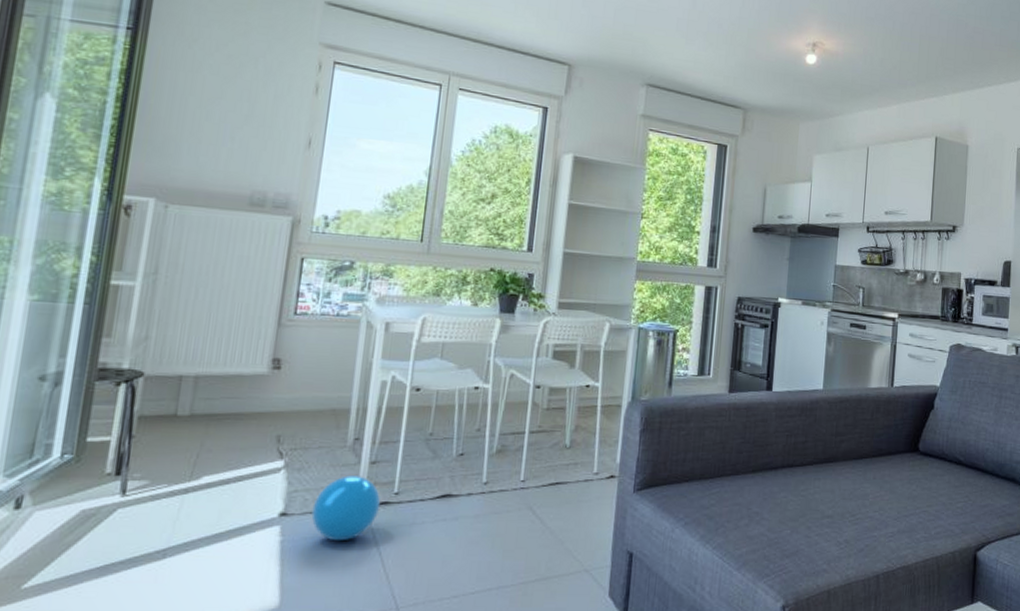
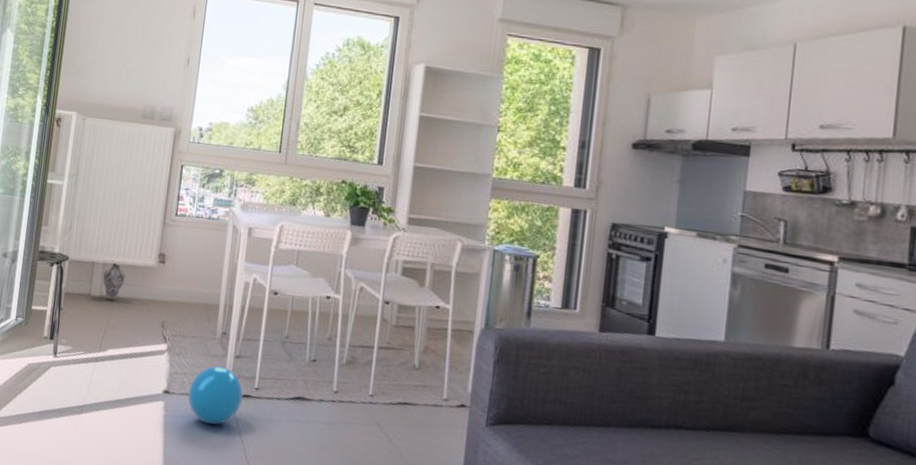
ceramic jug: none [193,372,228,416] -> present [102,261,126,299]

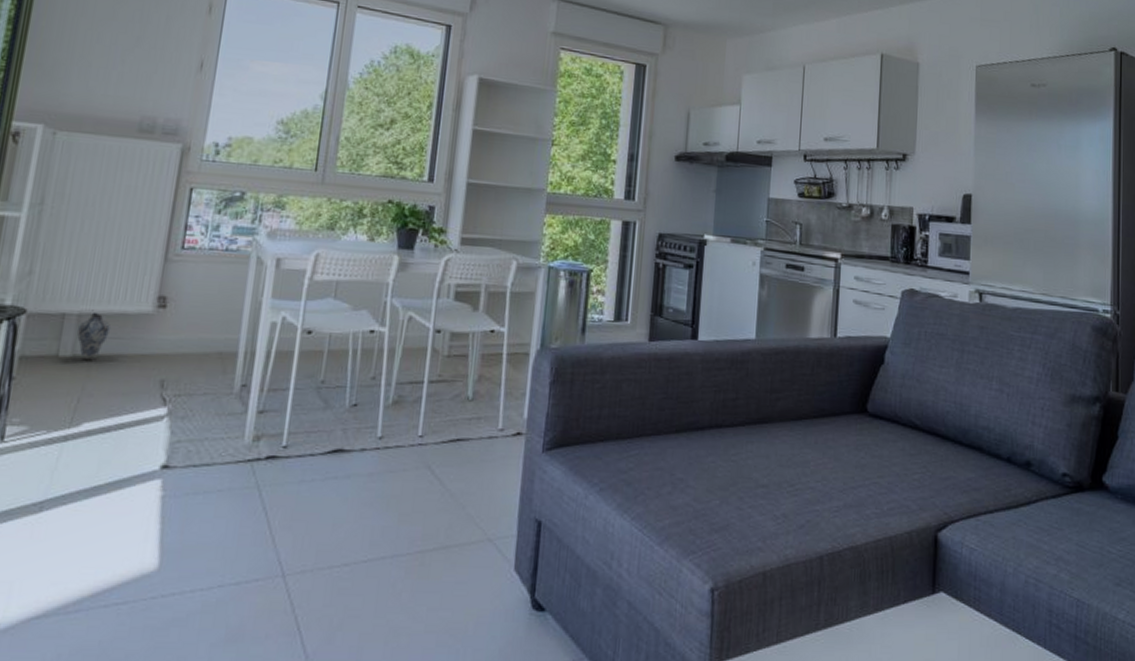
ball: present [188,365,244,425] -> none [194,425,268,499]

